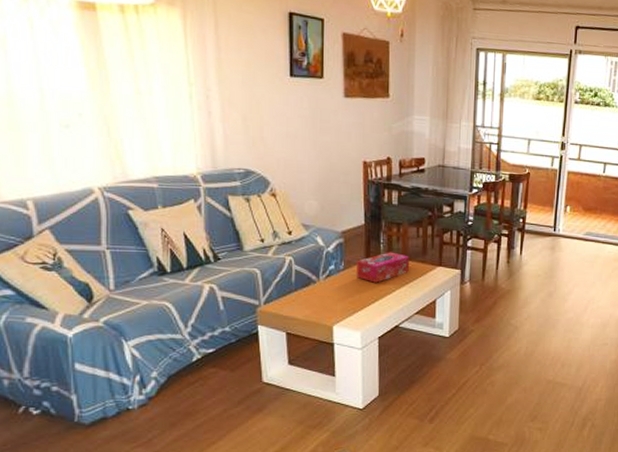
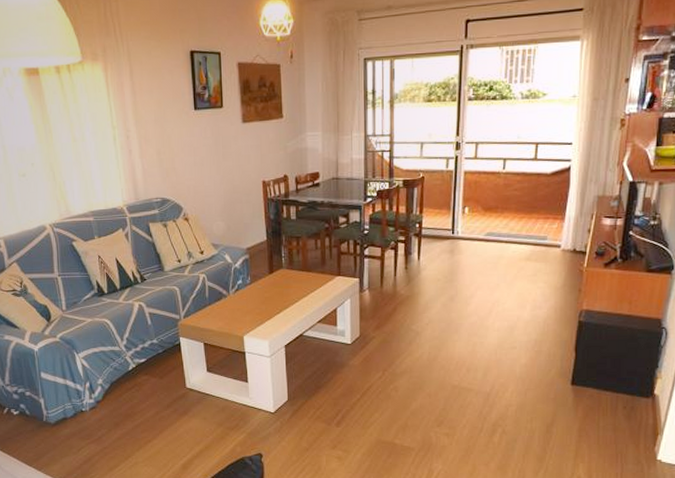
tissue box: present [357,252,409,283] -> none [262,264,309,295]

